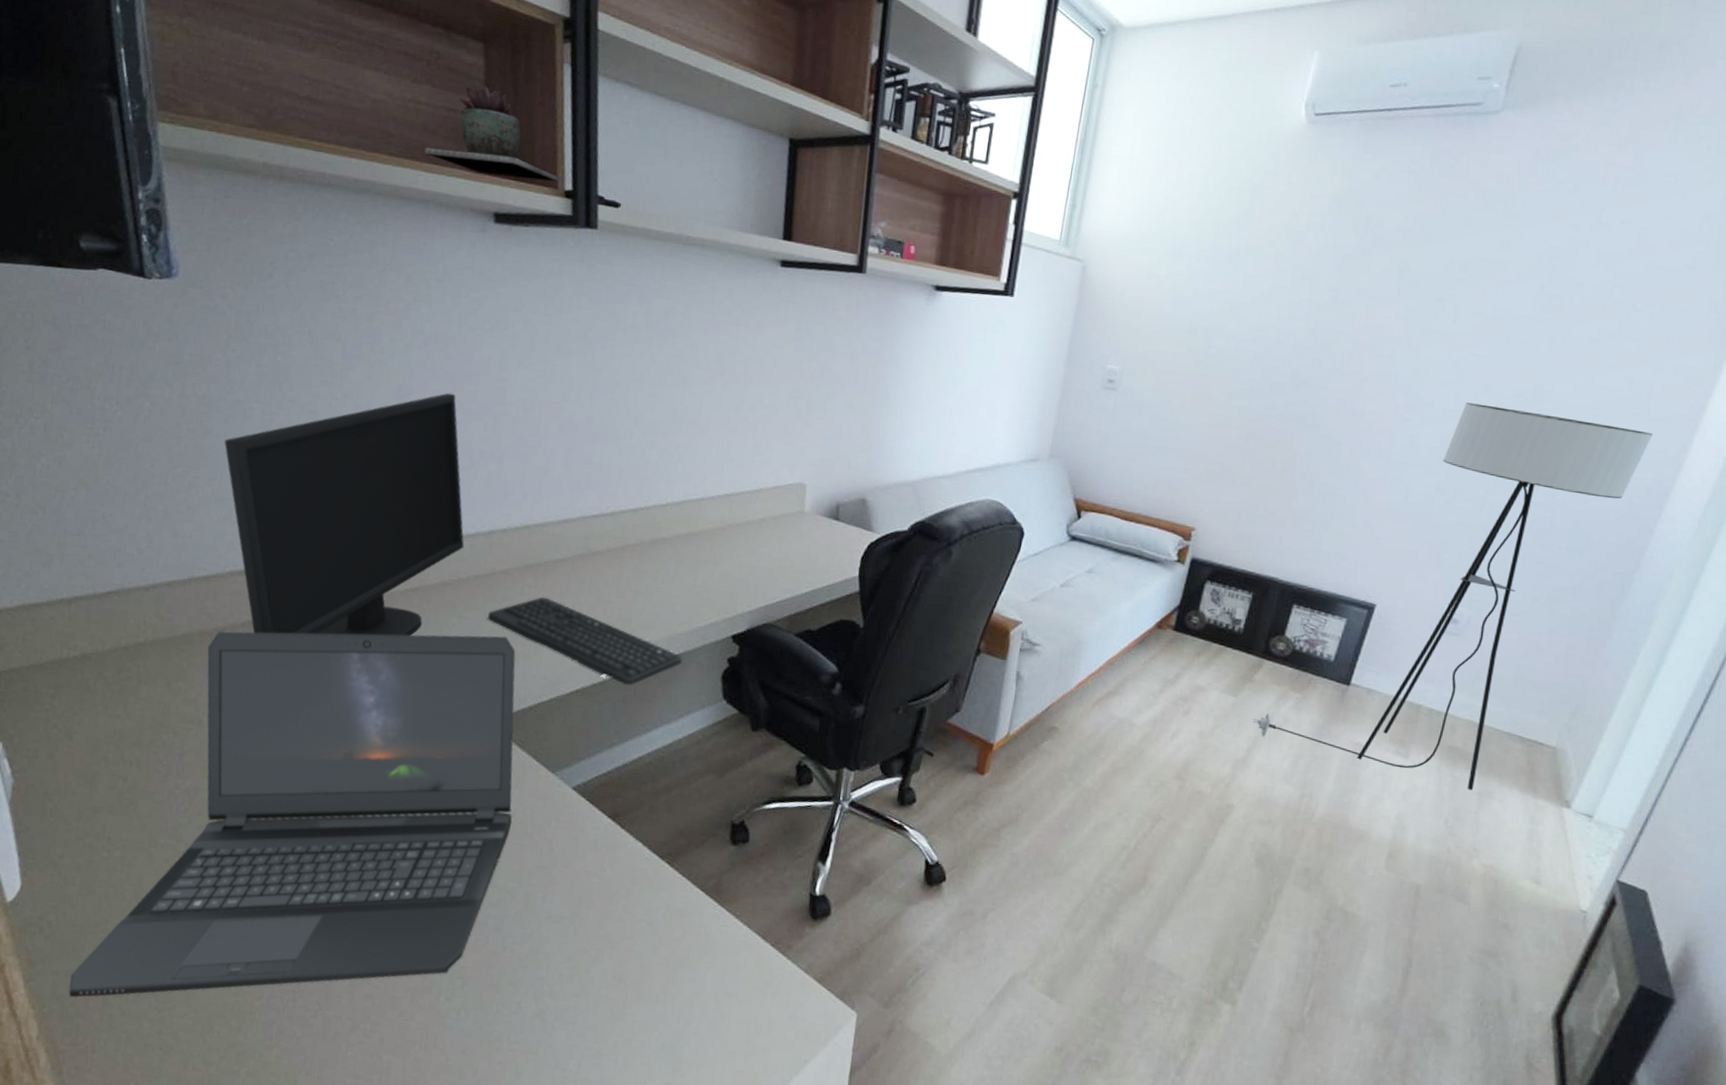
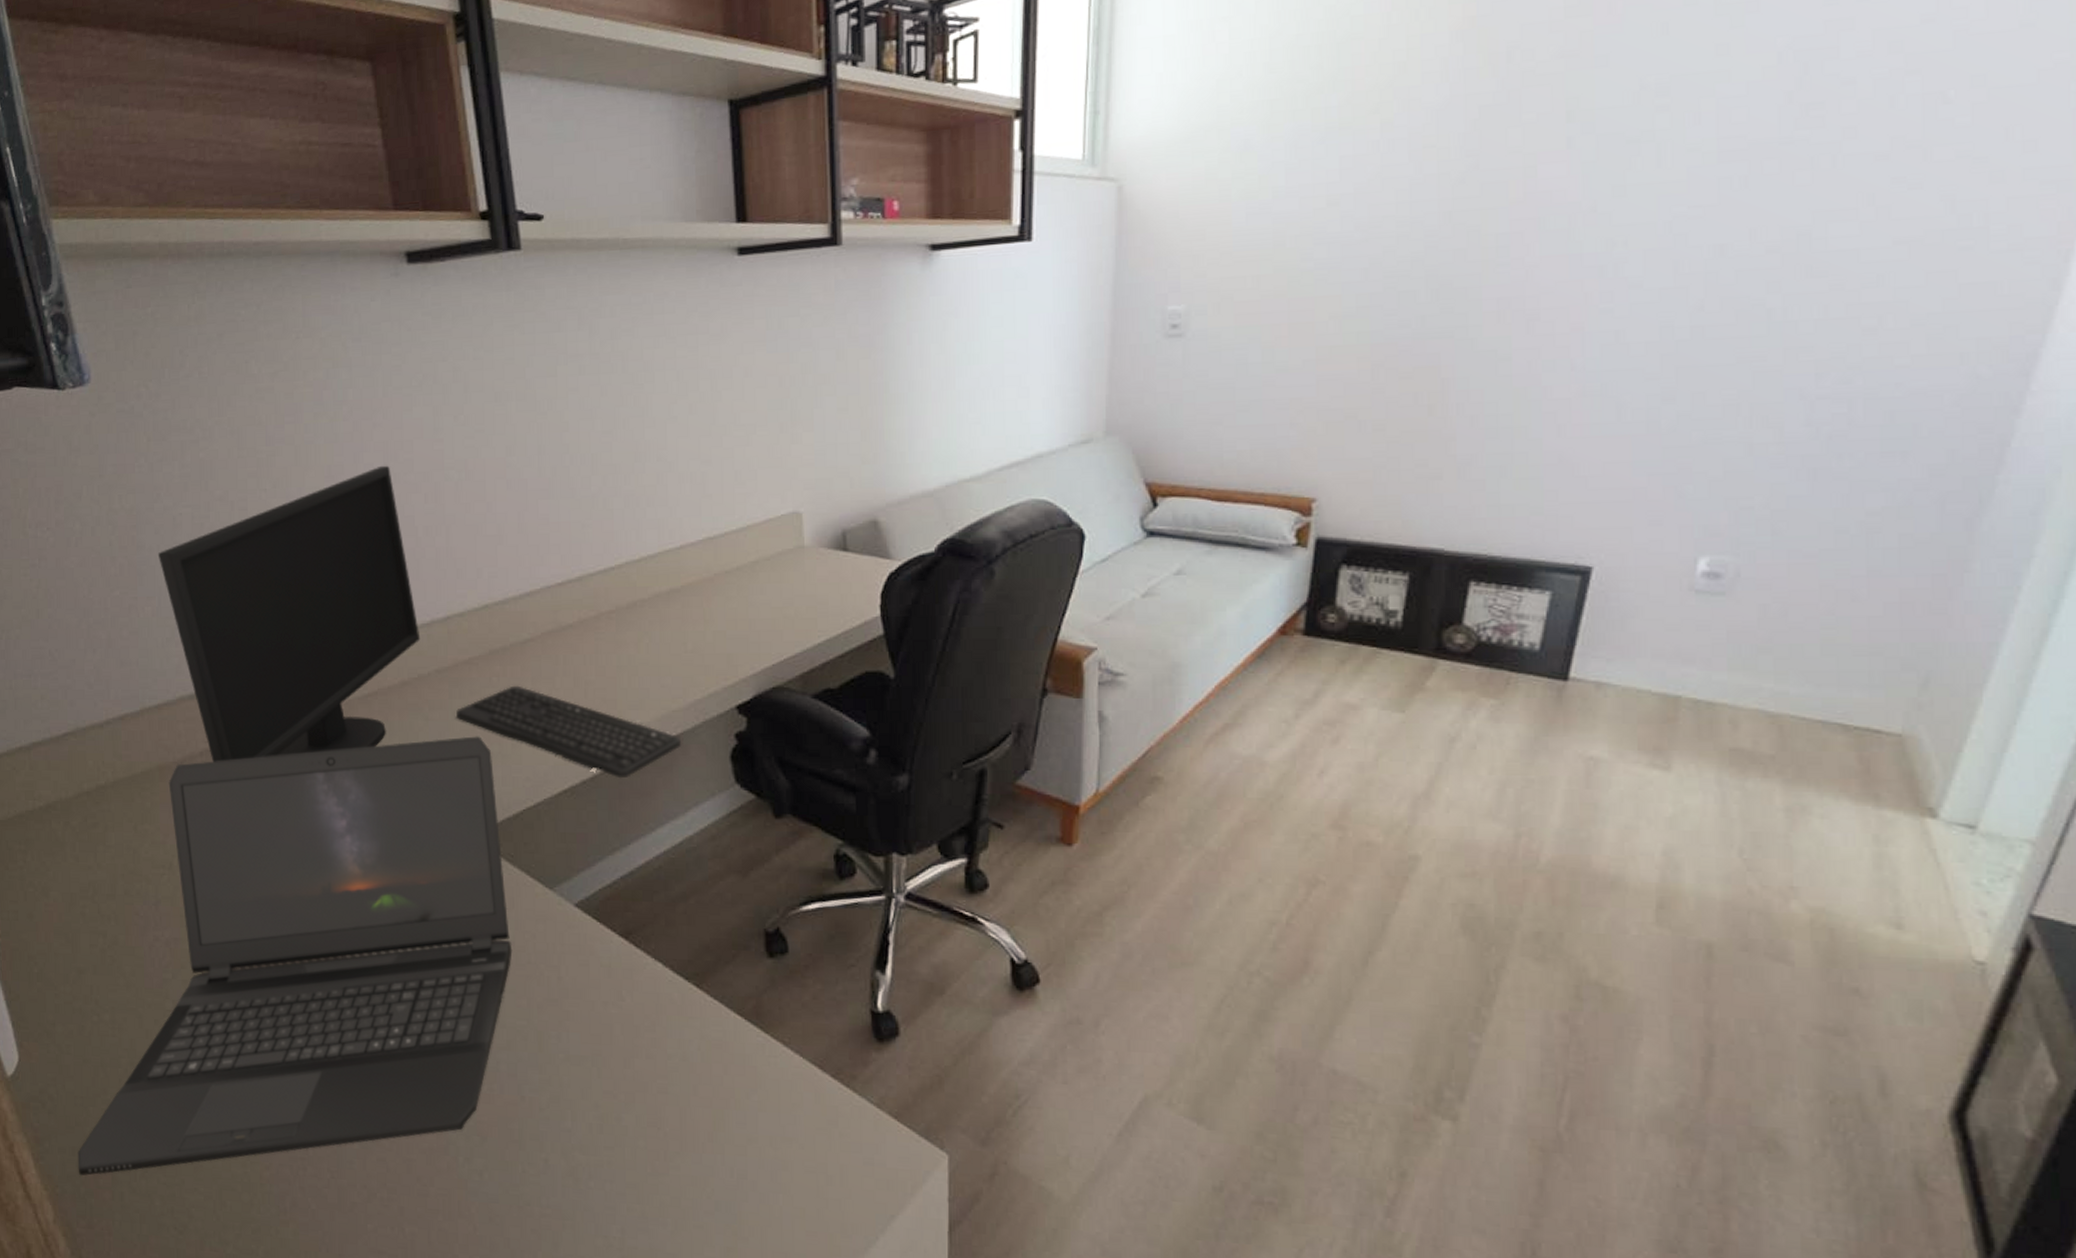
succulent plant: present [424,86,559,181] -> none [323,110,472,211]
floor lamp: present [1252,402,1653,791] -> none [1430,270,1999,807]

